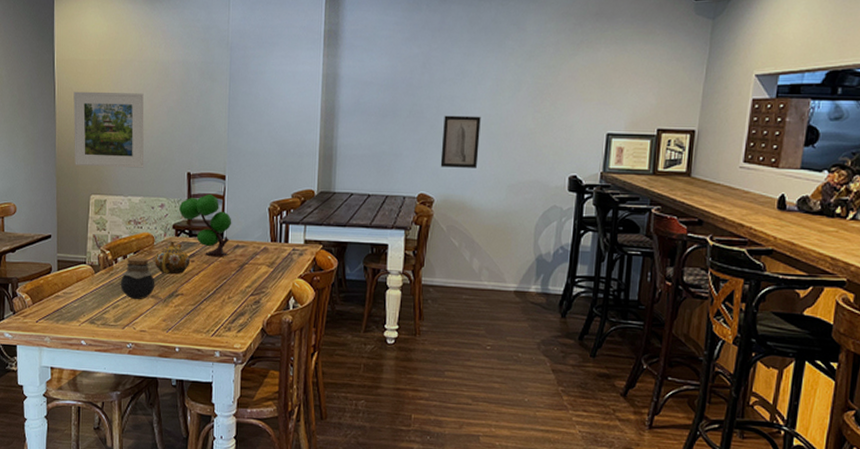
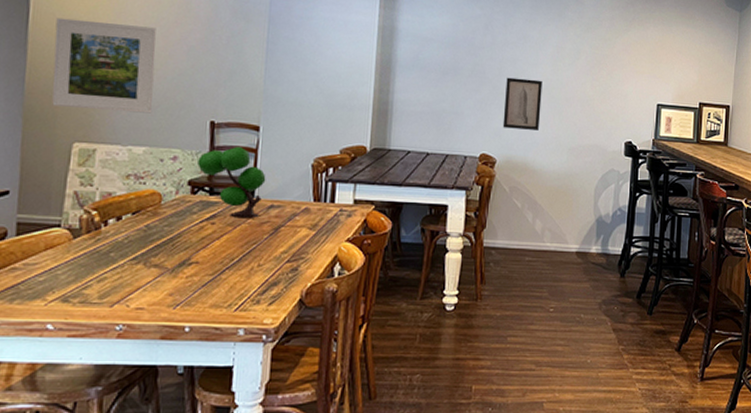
jar: present [120,257,155,300] -> none [109,219,161,271]
teapot: present [155,241,191,275] -> none [161,199,210,239]

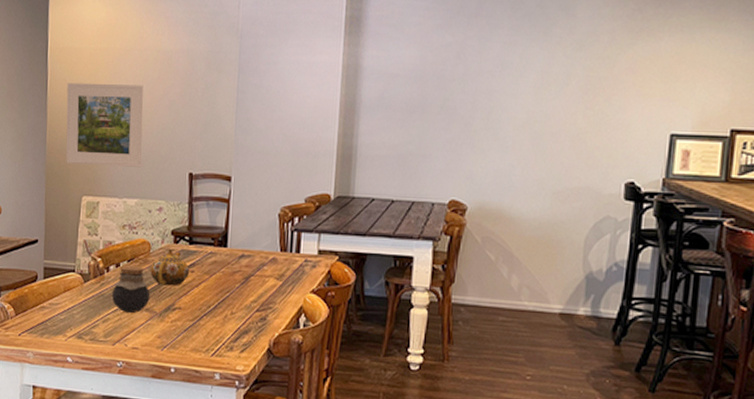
jar: none [109,219,161,271] -> present [111,266,150,314]
teapot: none [161,199,210,239] -> present [150,248,190,286]
plant: present [198,146,266,218] -> none [179,196,238,267]
wall art: present [502,77,543,130] -> none [475,112,523,172]

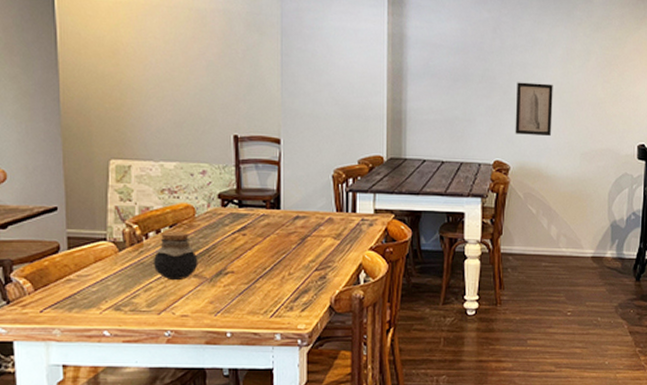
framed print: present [65,82,144,167] -> none [82,37,179,129]
teapot: present [150,248,190,286] -> none [197,212,242,250]
wall art: none [475,112,523,172] -> present [515,82,553,136]

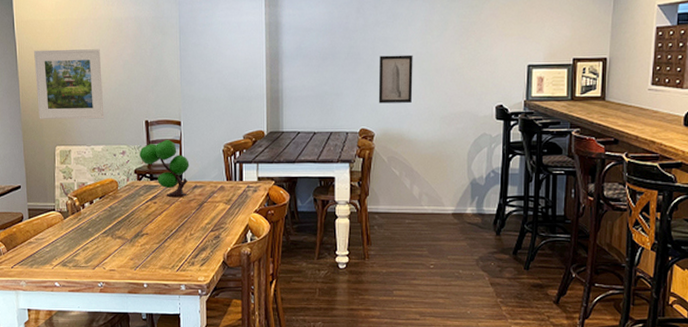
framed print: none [82,37,179,129] -> present [34,49,105,120]
jar: present [153,231,198,281] -> none [88,202,121,242]
plant: none [225,159,290,229] -> present [140,139,190,197]

